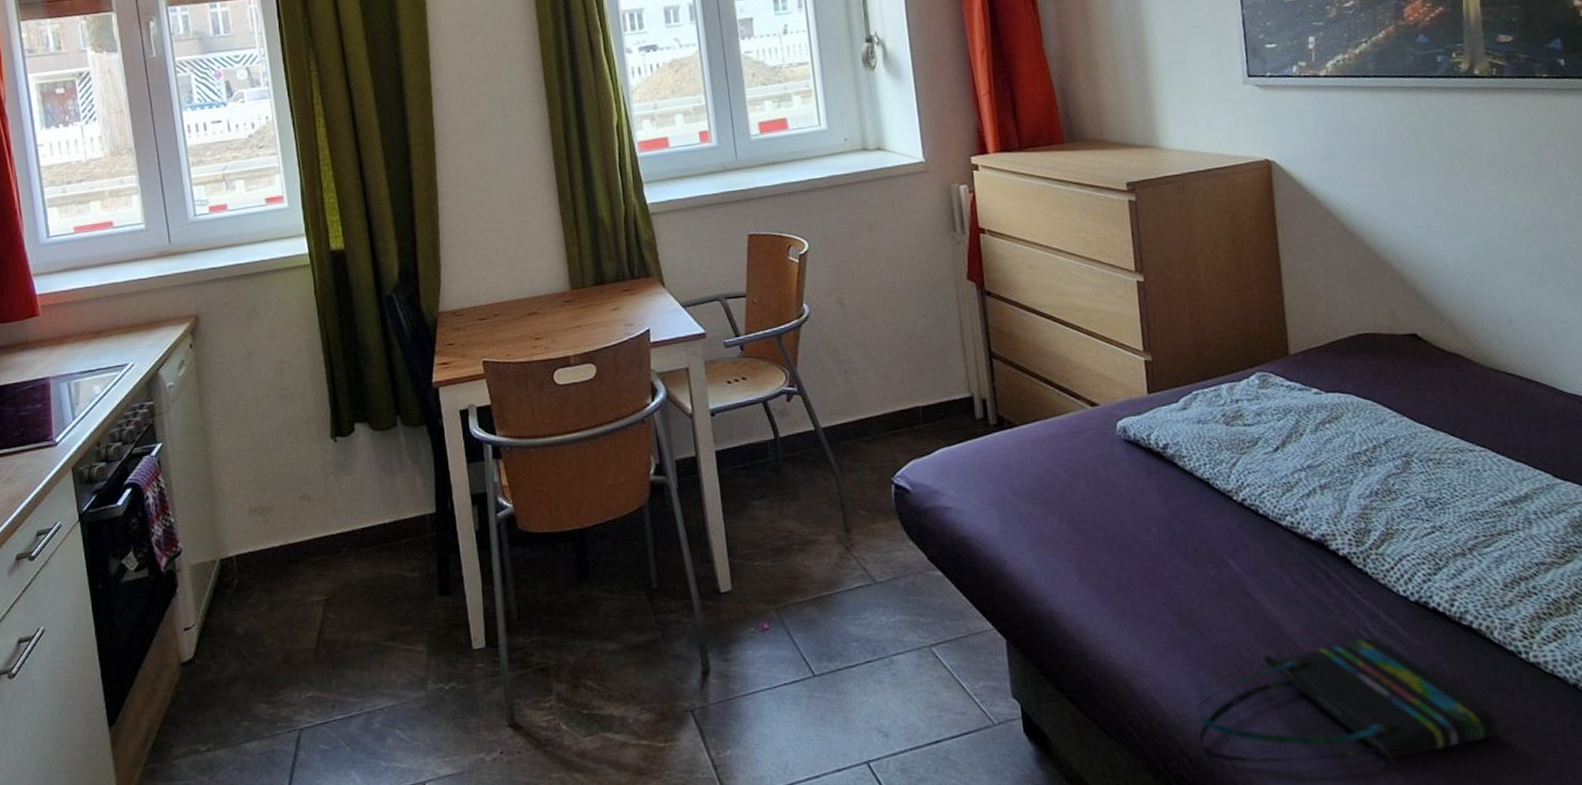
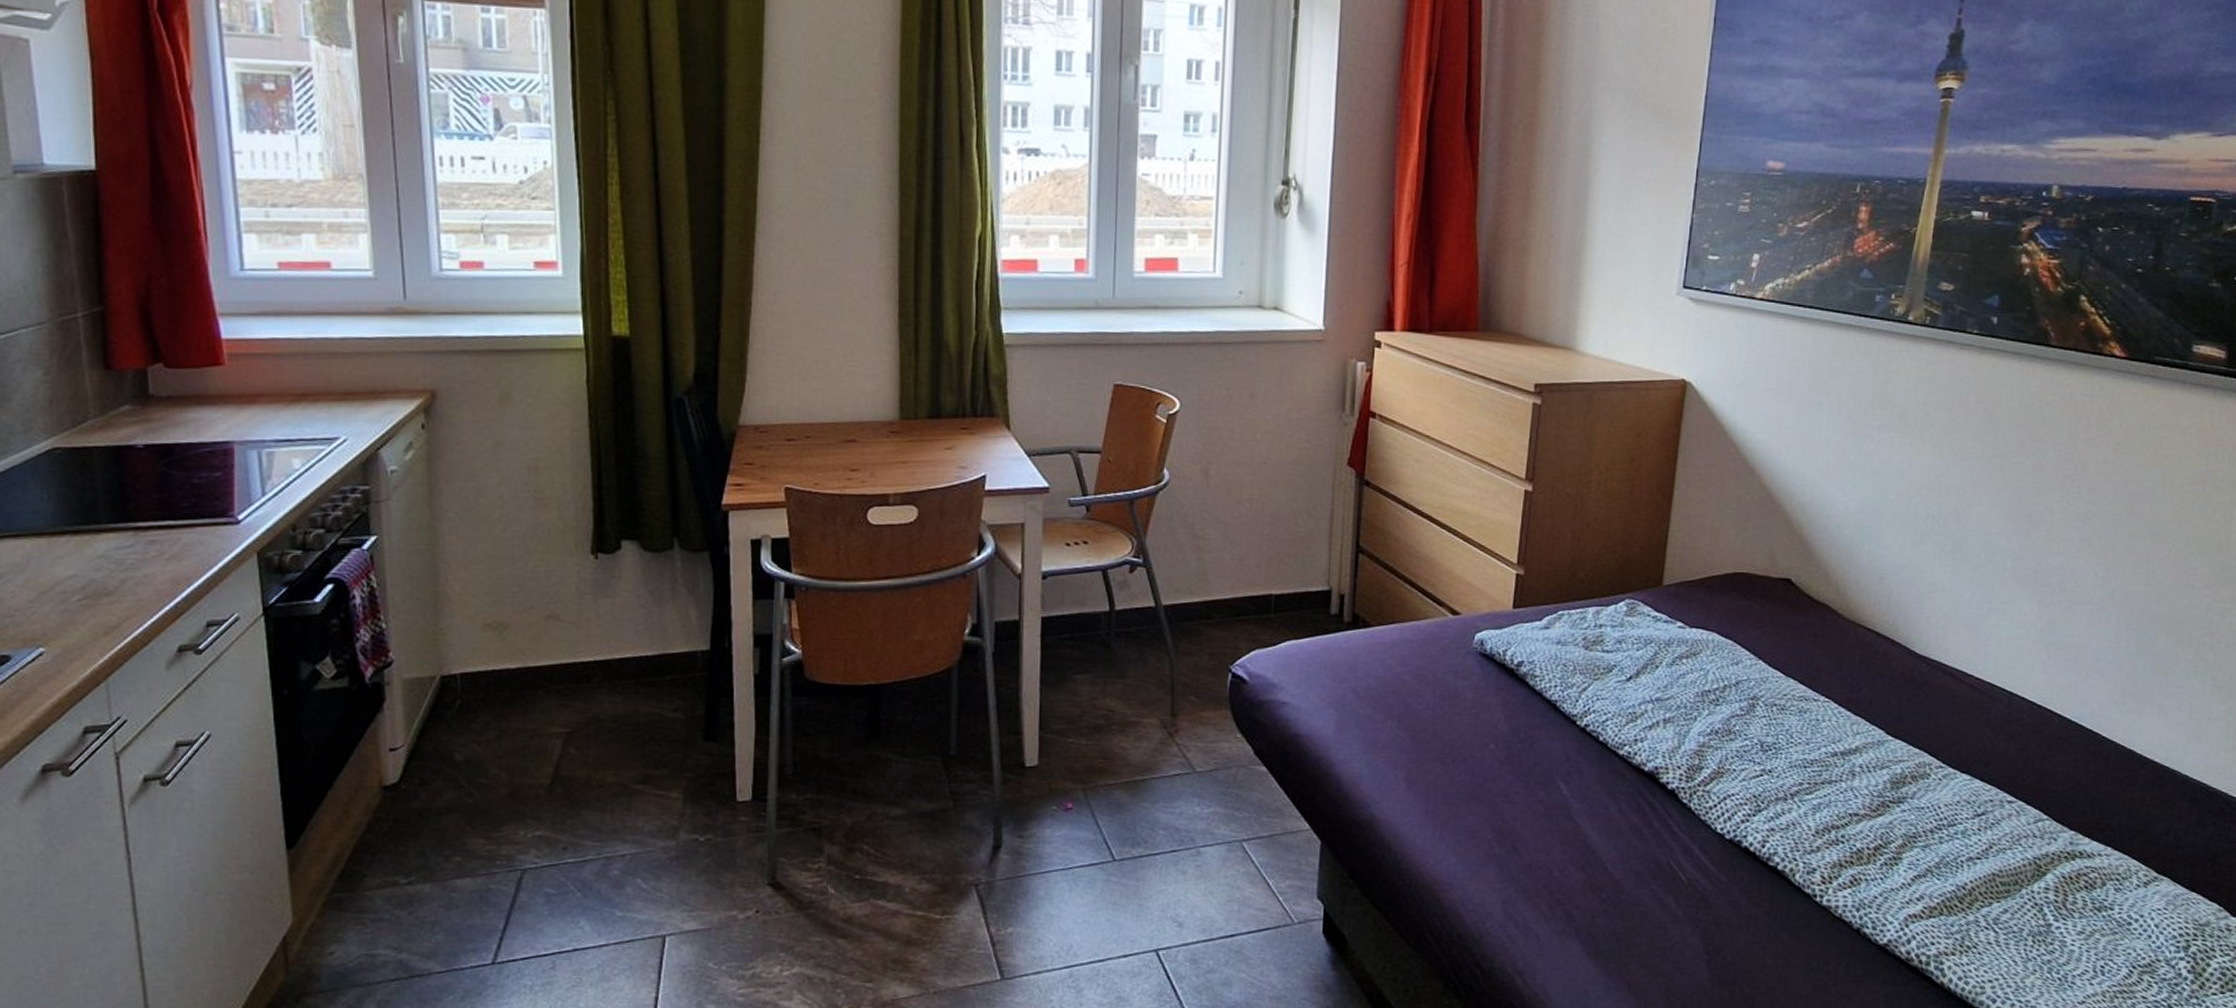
tote bag: present [1196,637,1497,770] -> none [1495,870,1778,995]

